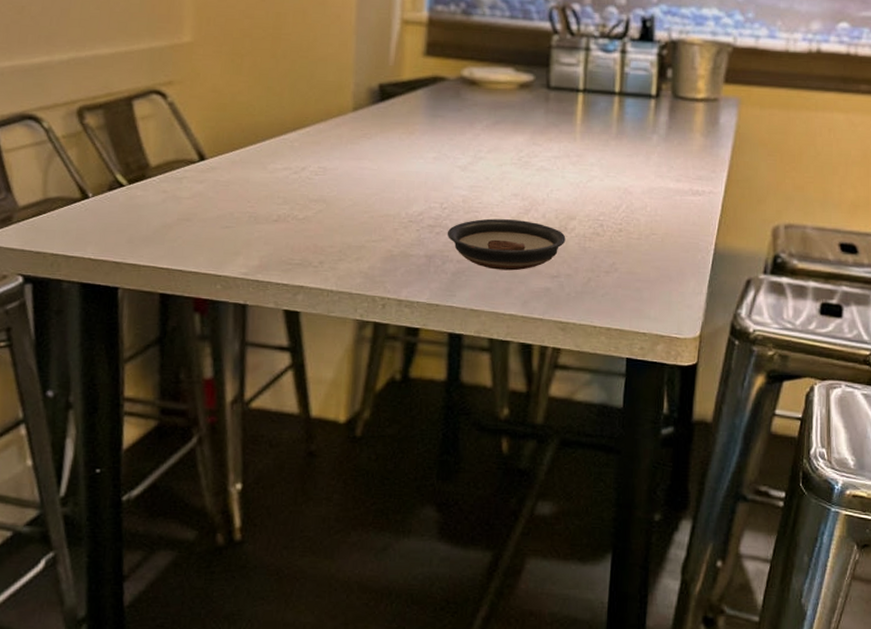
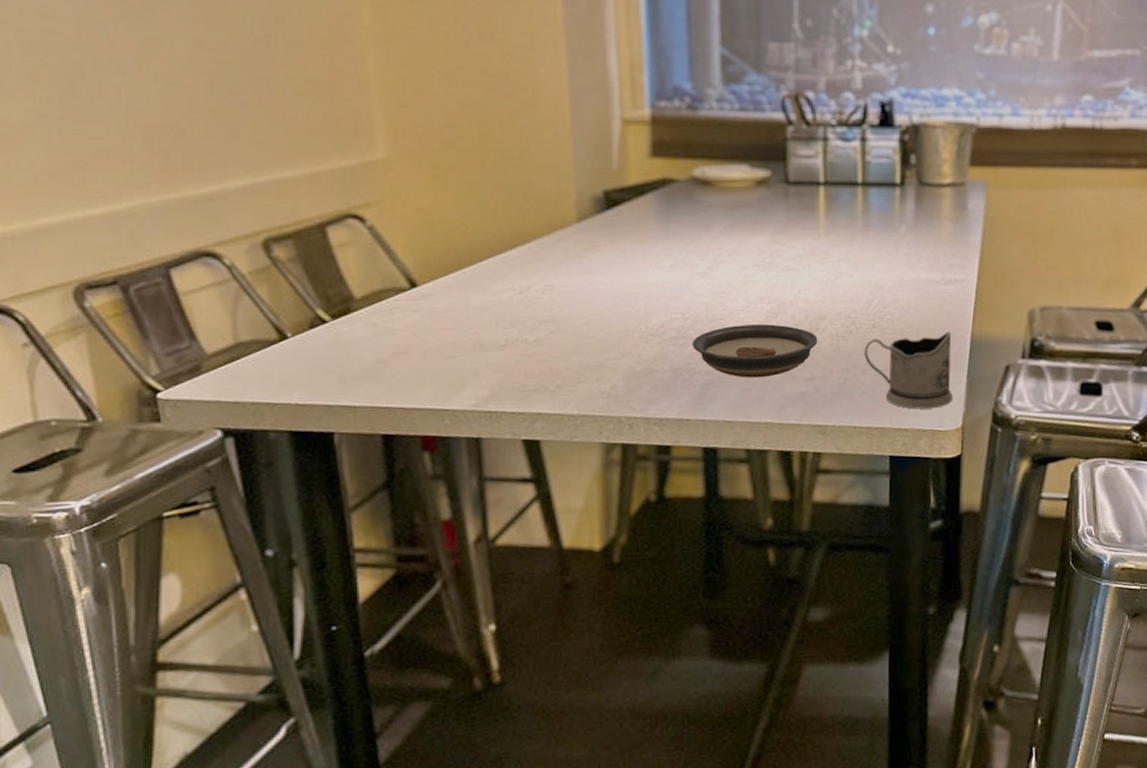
tea glass holder: none [609,241,696,316] -> present [864,332,953,409]

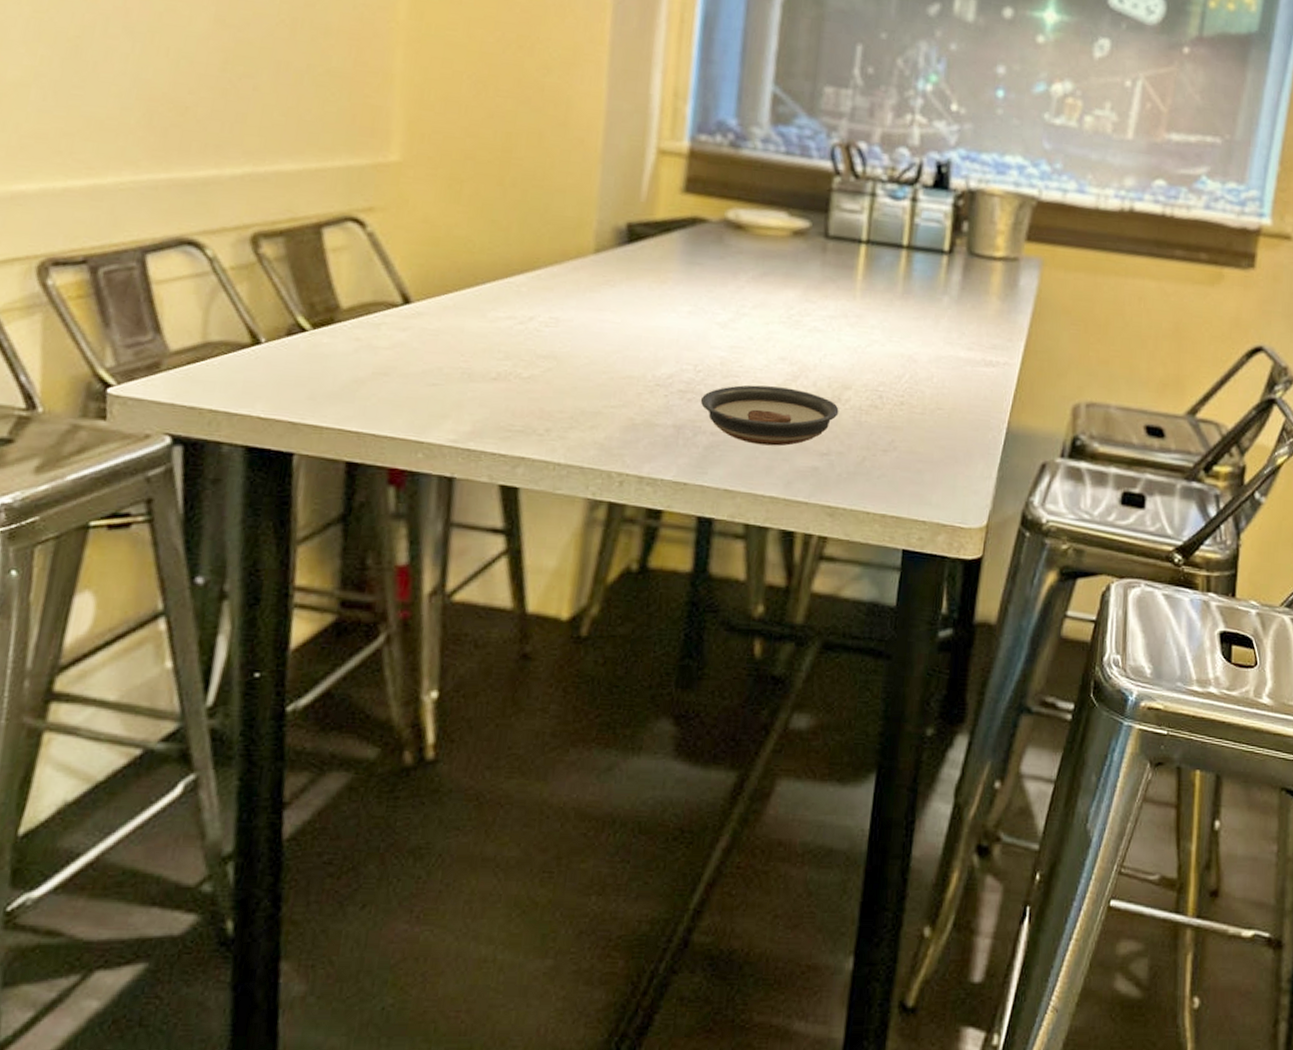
tea glass holder: present [864,332,953,409] -> none [888,417,986,502]

